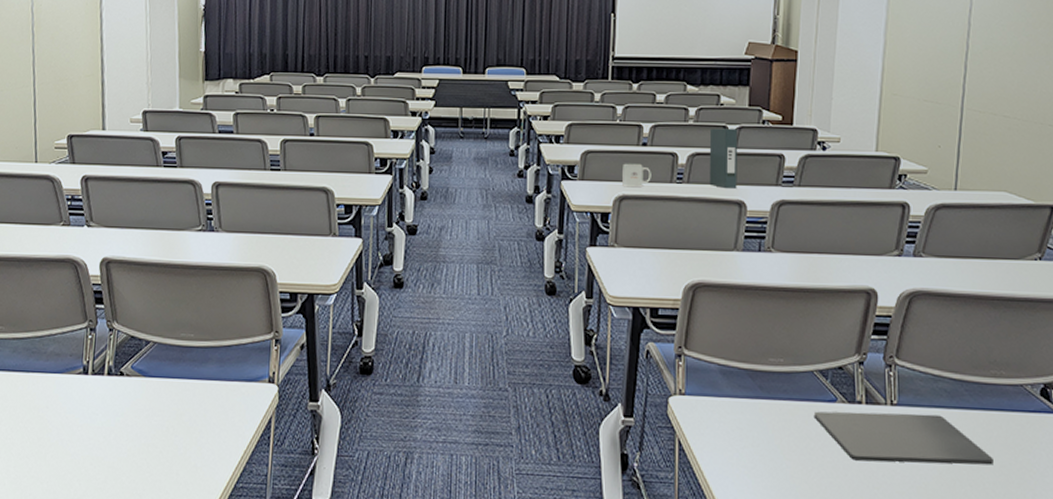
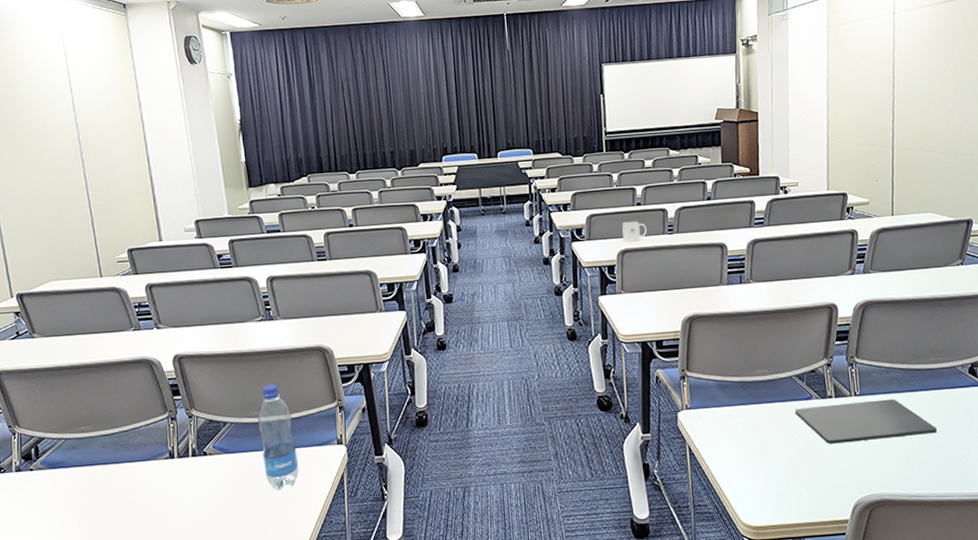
bottle: none [183,303,223,427] -> present [257,383,299,491]
binder: present [709,128,738,190] -> none [692,183,718,235]

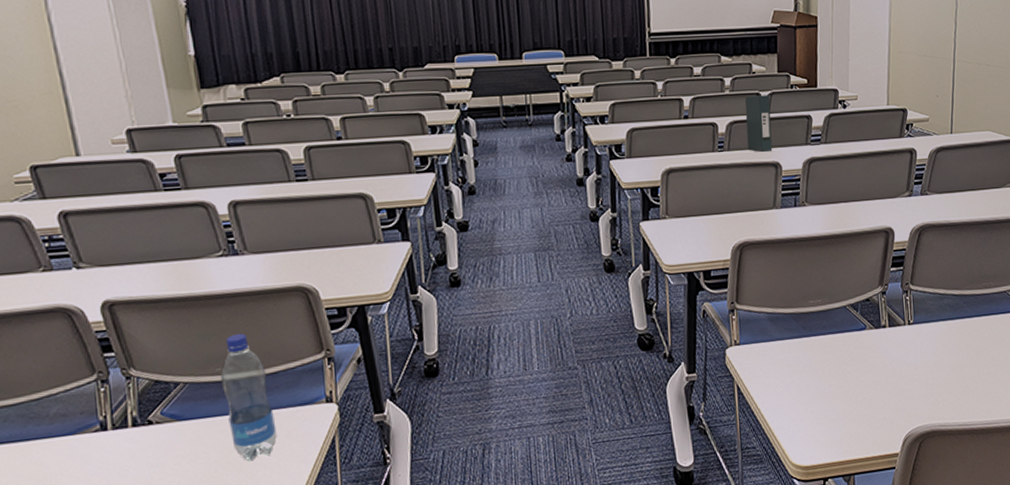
mug: present [621,221,647,242] -> none [666,136,695,161]
binder: none [692,183,718,235] -> present [745,95,773,153]
tablet: present [795,399,937,444] -> none [848,326,987,376]

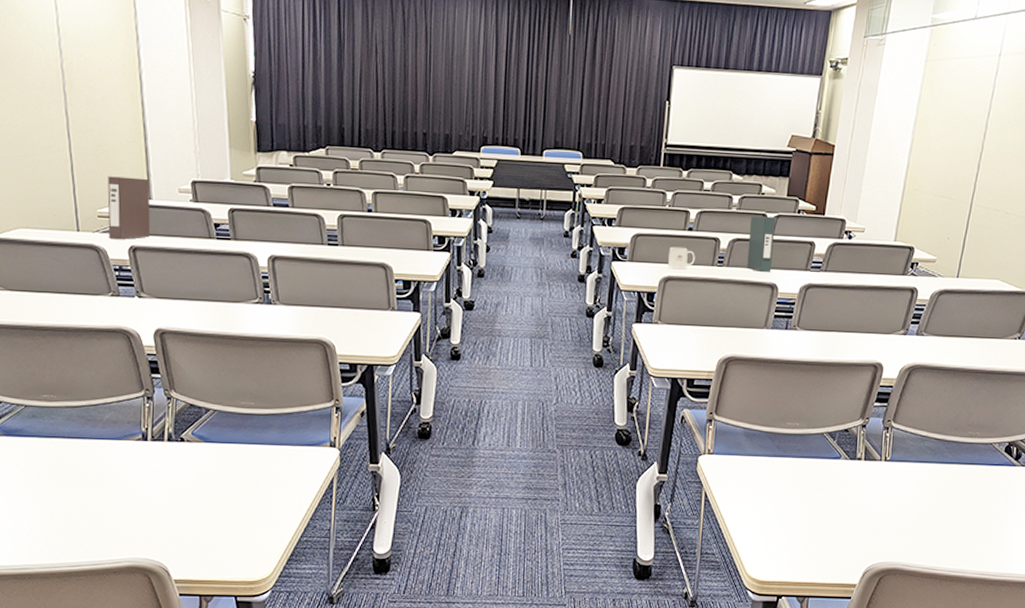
binder: none [22,132,82,206] -> present [107,176,150,240]
bottle: present [220,333,277,462] -> none [244,373,285,488]
mug: none [666,136,695,161] -> present [667,246,695,270]

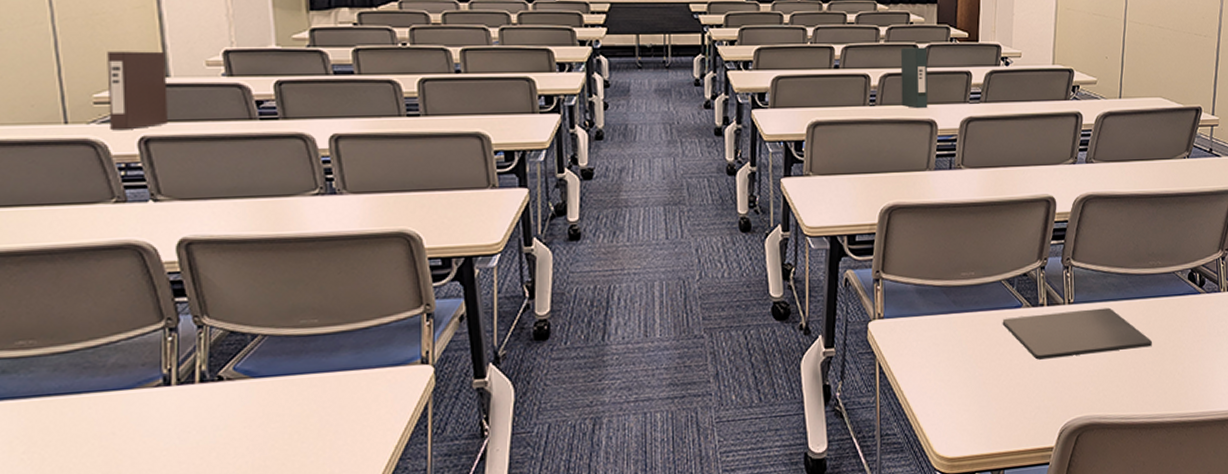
mug: present [667,246,695,270] -> none [814,87,845,113]
tablet: none [820,467,962,508] -> present [1002,307,1152,360]

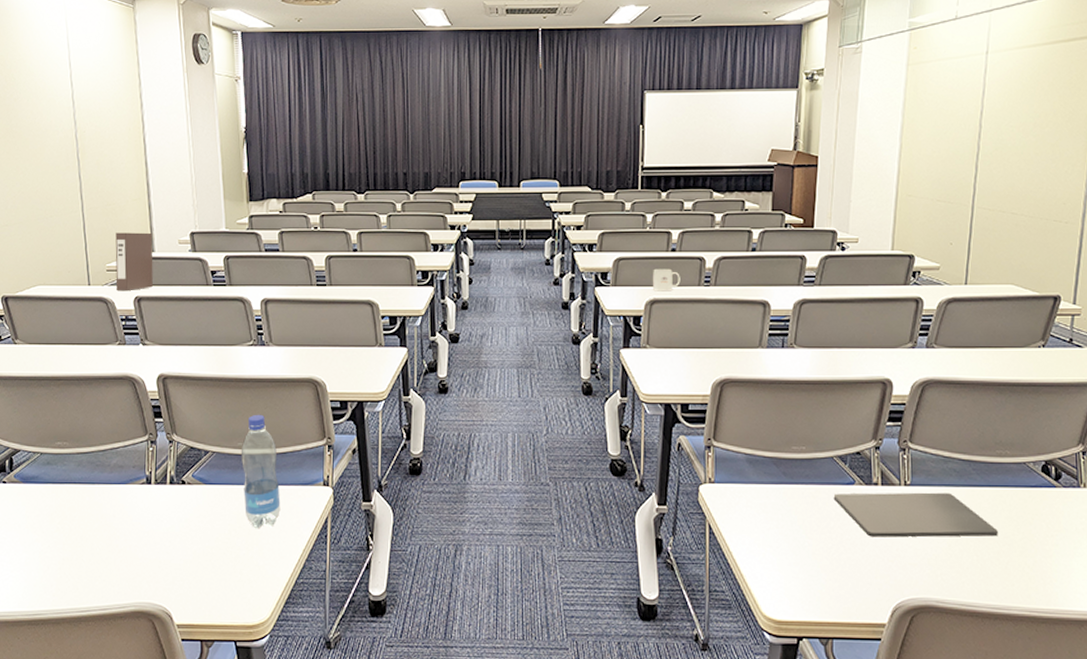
bottle: none [304,281,363,428] -> present [240,414,281,529]
mug: none [814,87,845,113] -> present [652,268,680,292]
binder: present [900,47,928,109] -> none [735,232,762,290]

